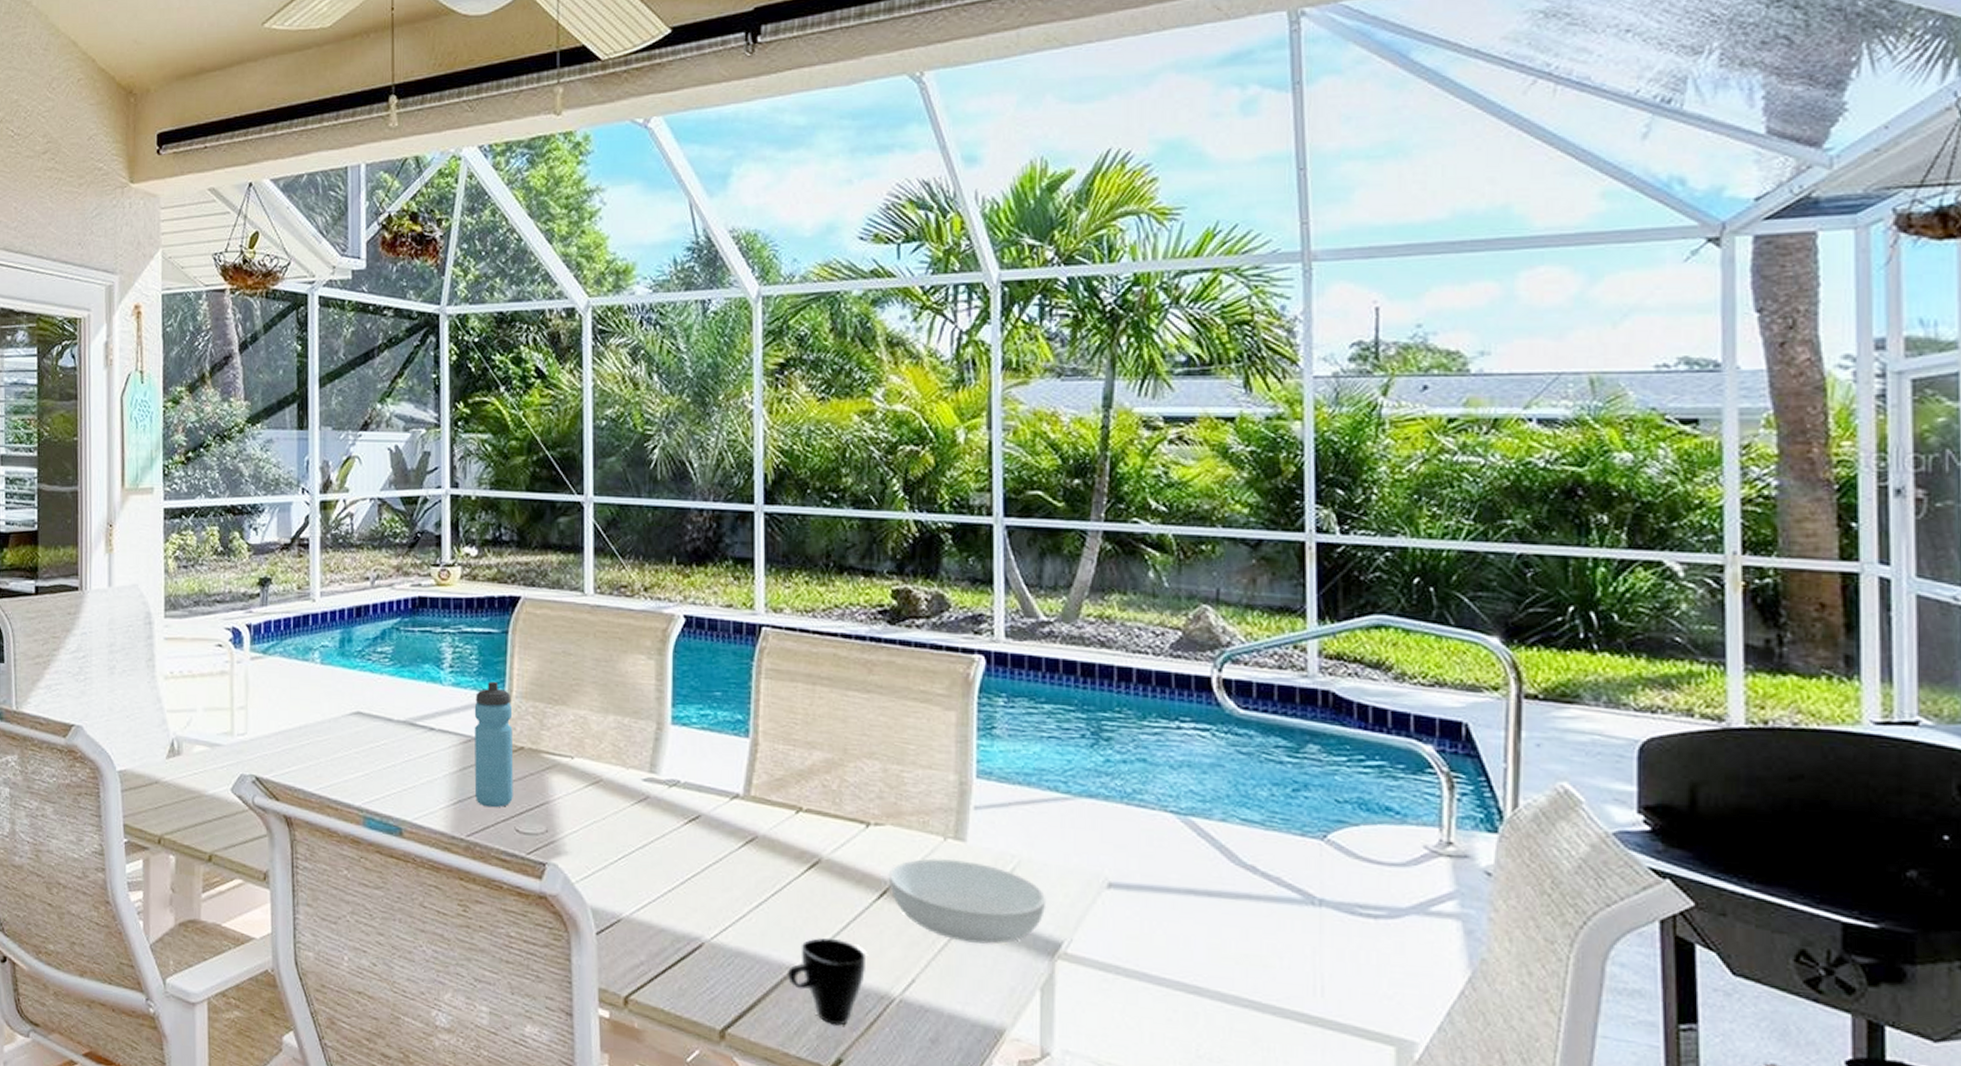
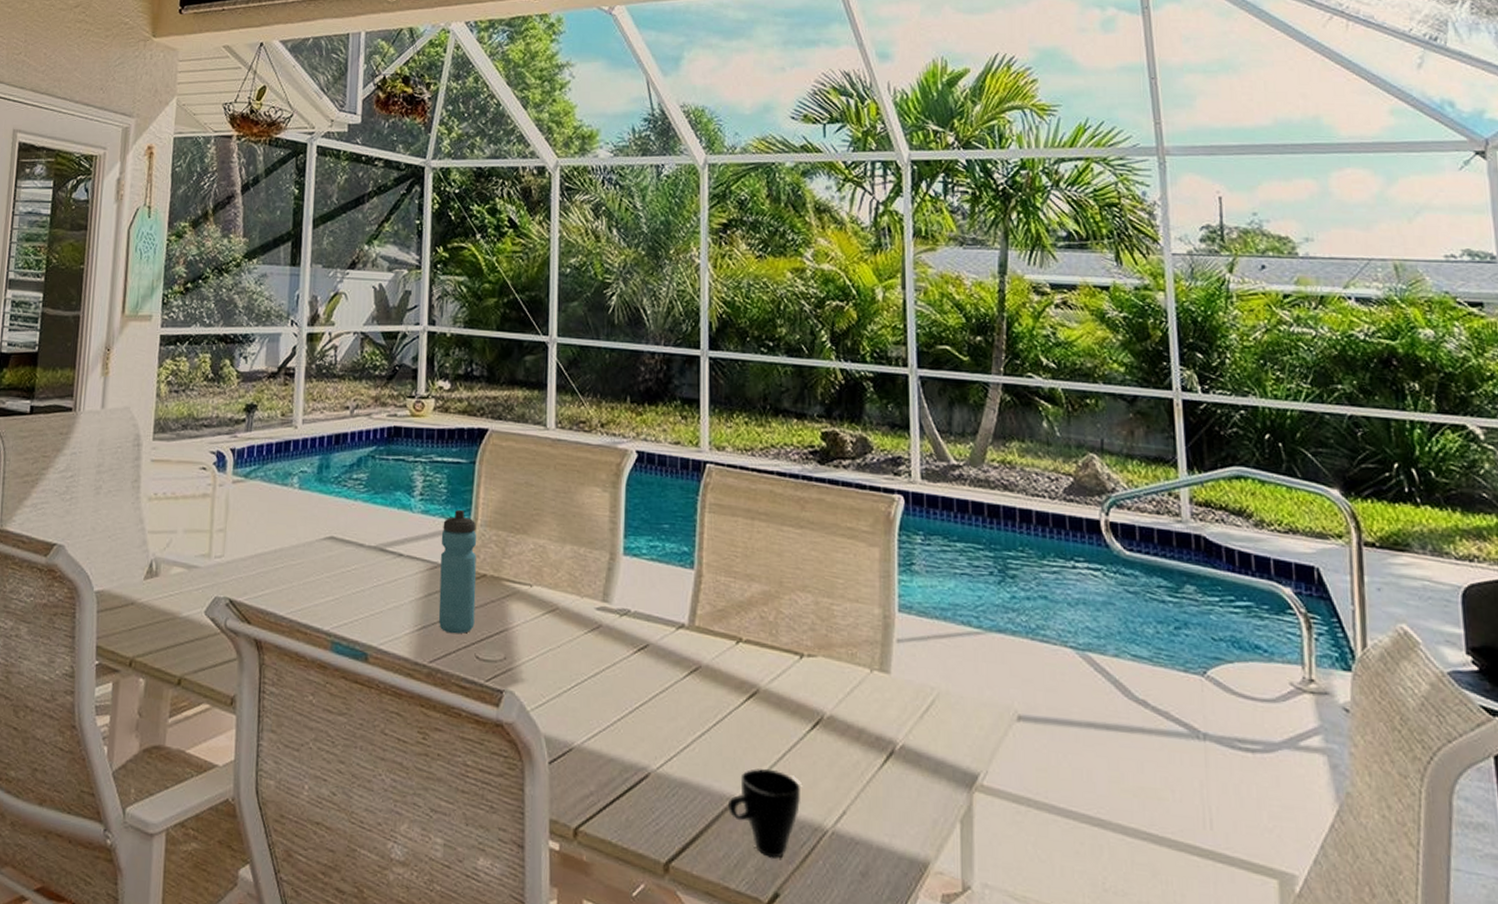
serving bowl: present [888,858,1047,945] -> none [820,690,964,777]

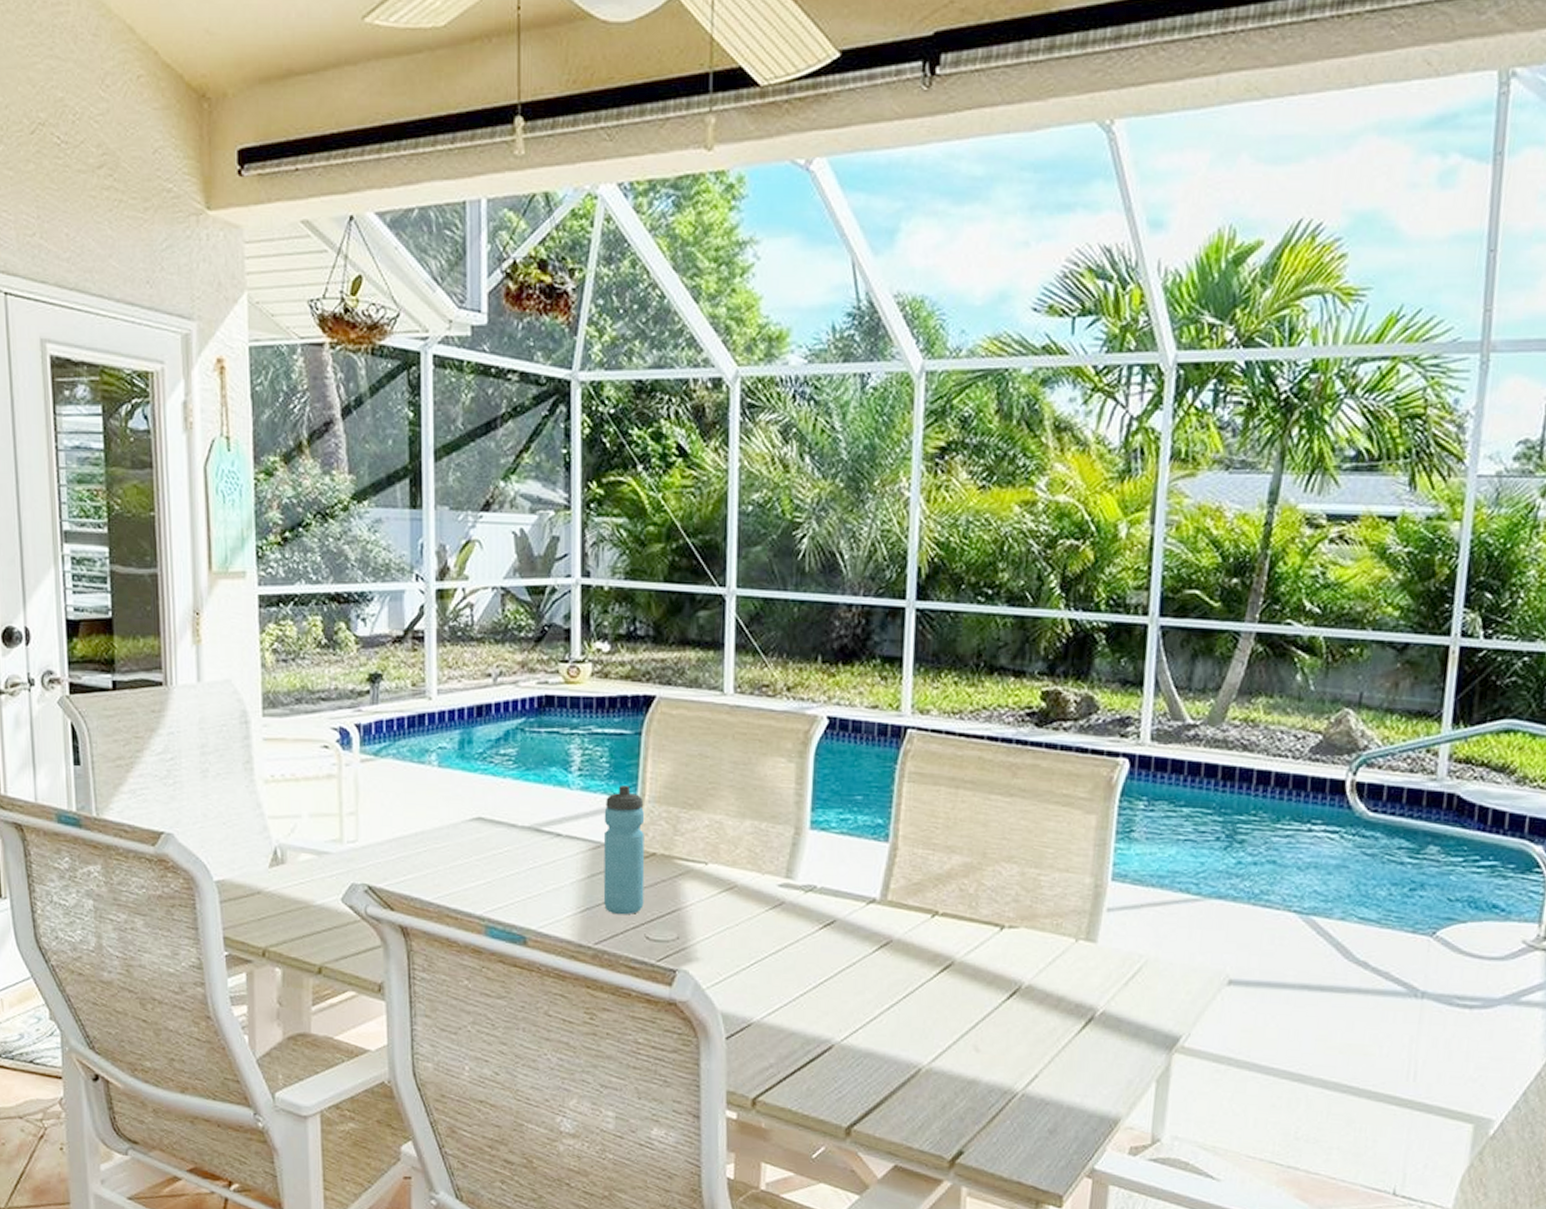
cup: present [728,769,800,859] -> none [915,1038,992,1120]

